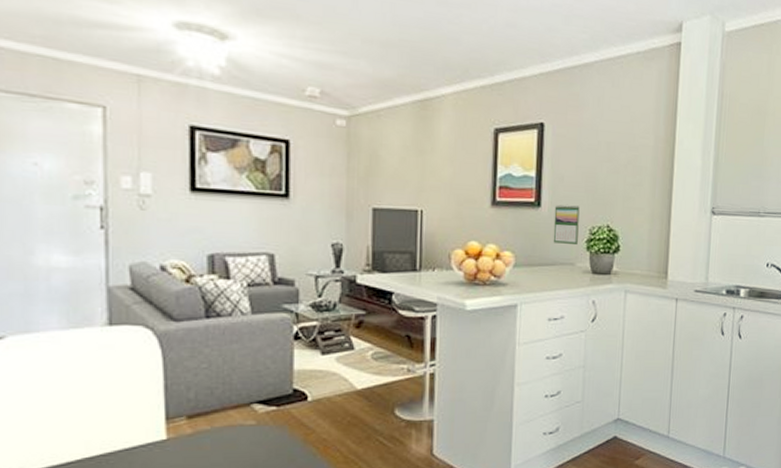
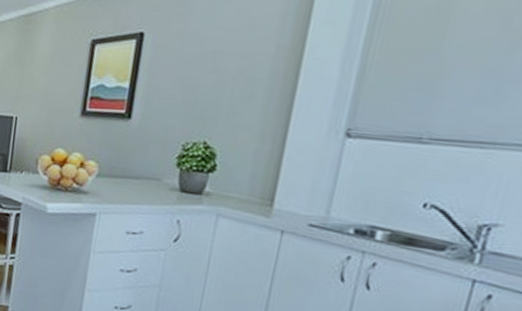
calendar: present [553,204,580,246] -> none [140,117,174,161]

